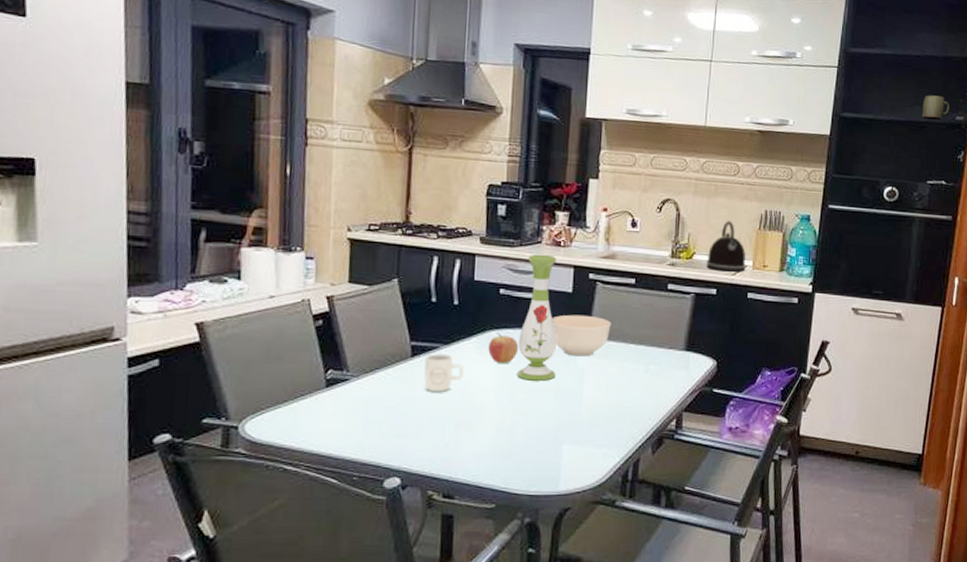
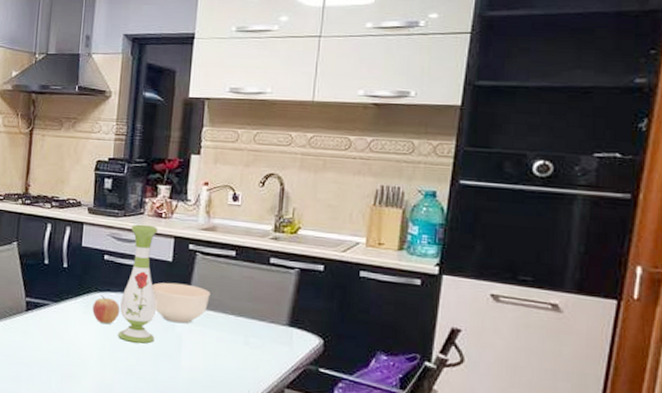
mug: present [424,352,464,392] -> none [35,309,70,345]
kettle: present [706,221,746,272] -> none [313,196,358,249]
mug: present [922,95,950,120] -> none [586,56,626,84]

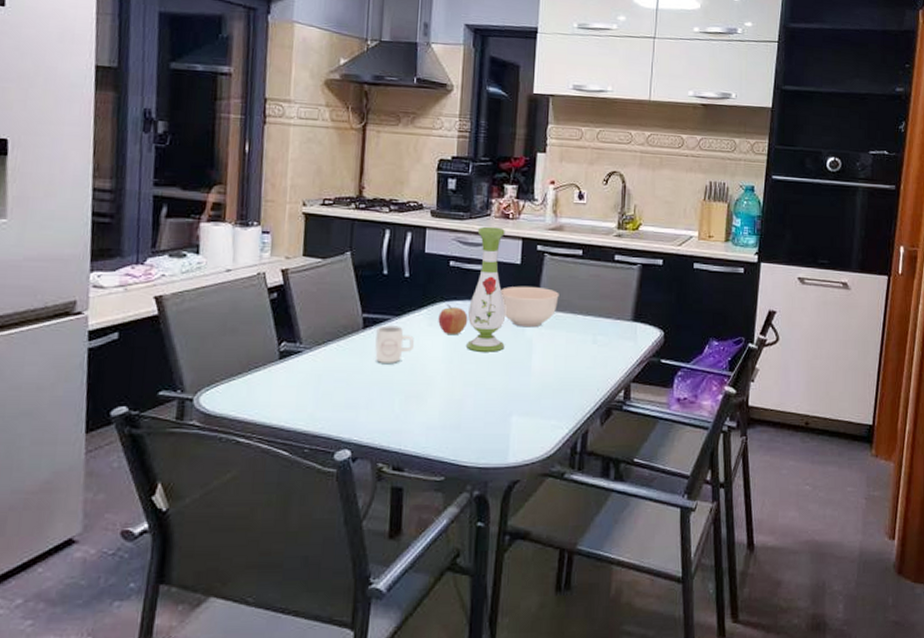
mug: none [35,309,70,345] -> present [375,324,414,363]

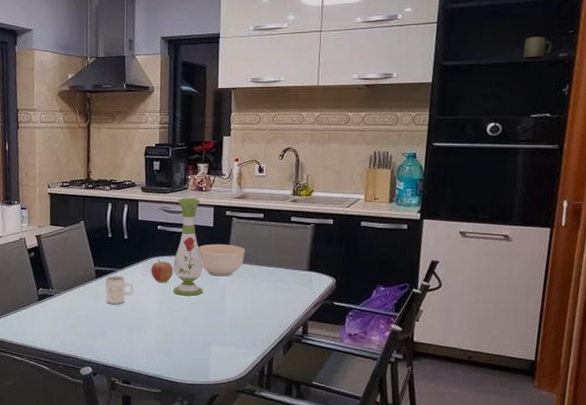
mug: none [862,67,889,92] -> present [523,37,552,59]

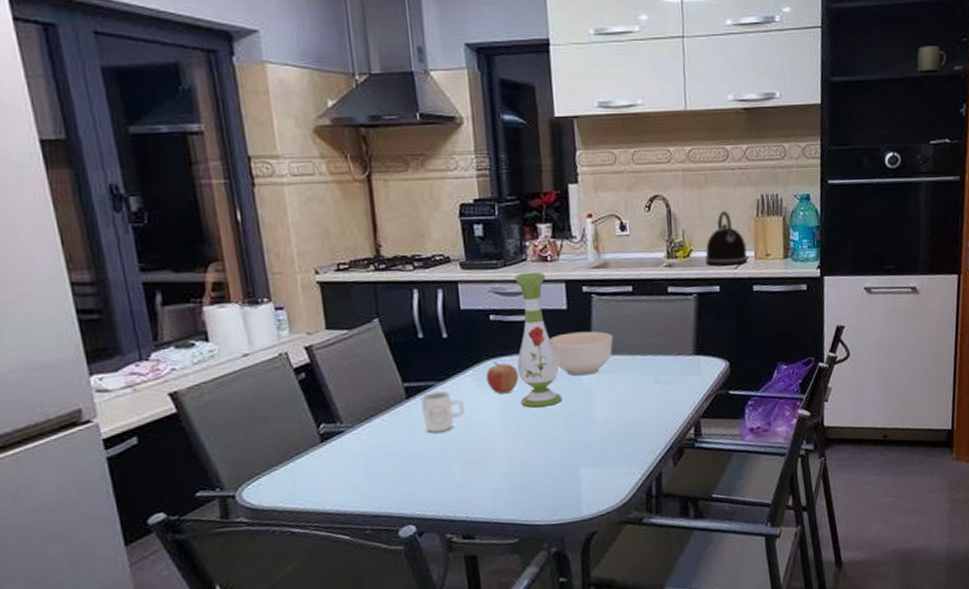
kettle: none [323,162,359,205] -> present [705,211,748,266]

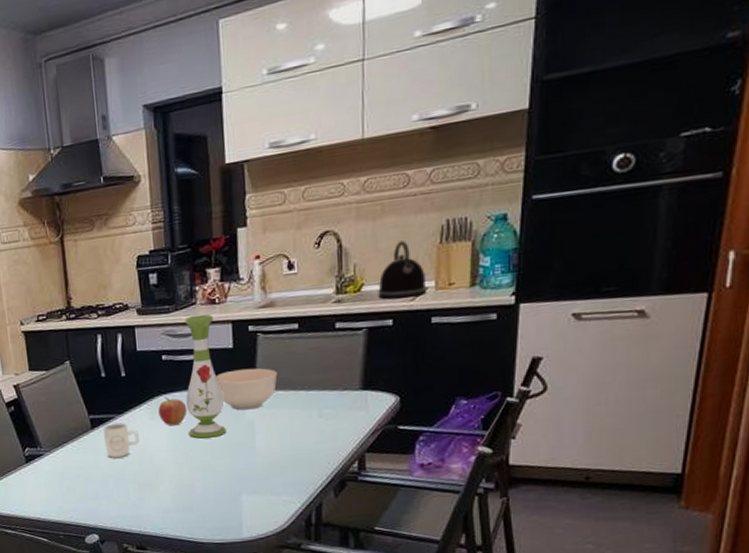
mug: present [917,46,947,74] -> none [670,11,716,51]

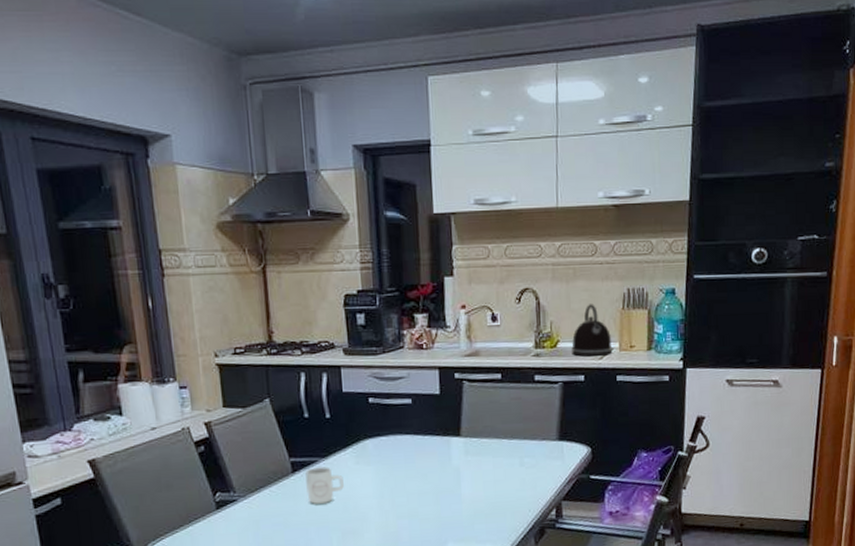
fruit: present [158,397,187,425] -> none [364,441,394,471]
vase: present [185,314,227,439] -> none [392,358,433,485]
bowl: present [216,368,278,410] -> none [423,415,482,457]

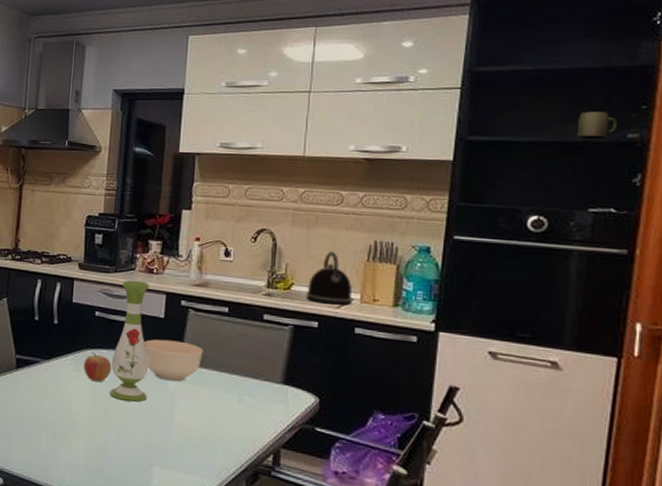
mug: present [305,466,344,504] -> none [26,366,61,403]
fruit: none [364,441,394,471] -> present [83,352,112,382]
vase: none [392,358,433,485] -> present [109,280,149,402]
bowl: none [423,415,482,457] -> present [144,339,204,382]
mug: none [788,142,818,170] -> present [577,111,617,140]

